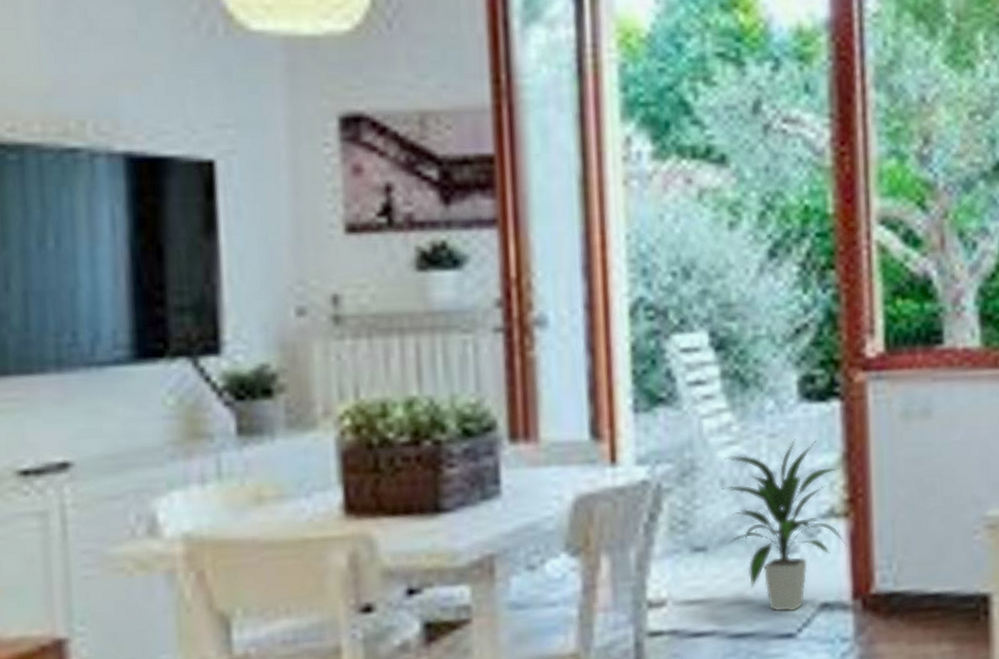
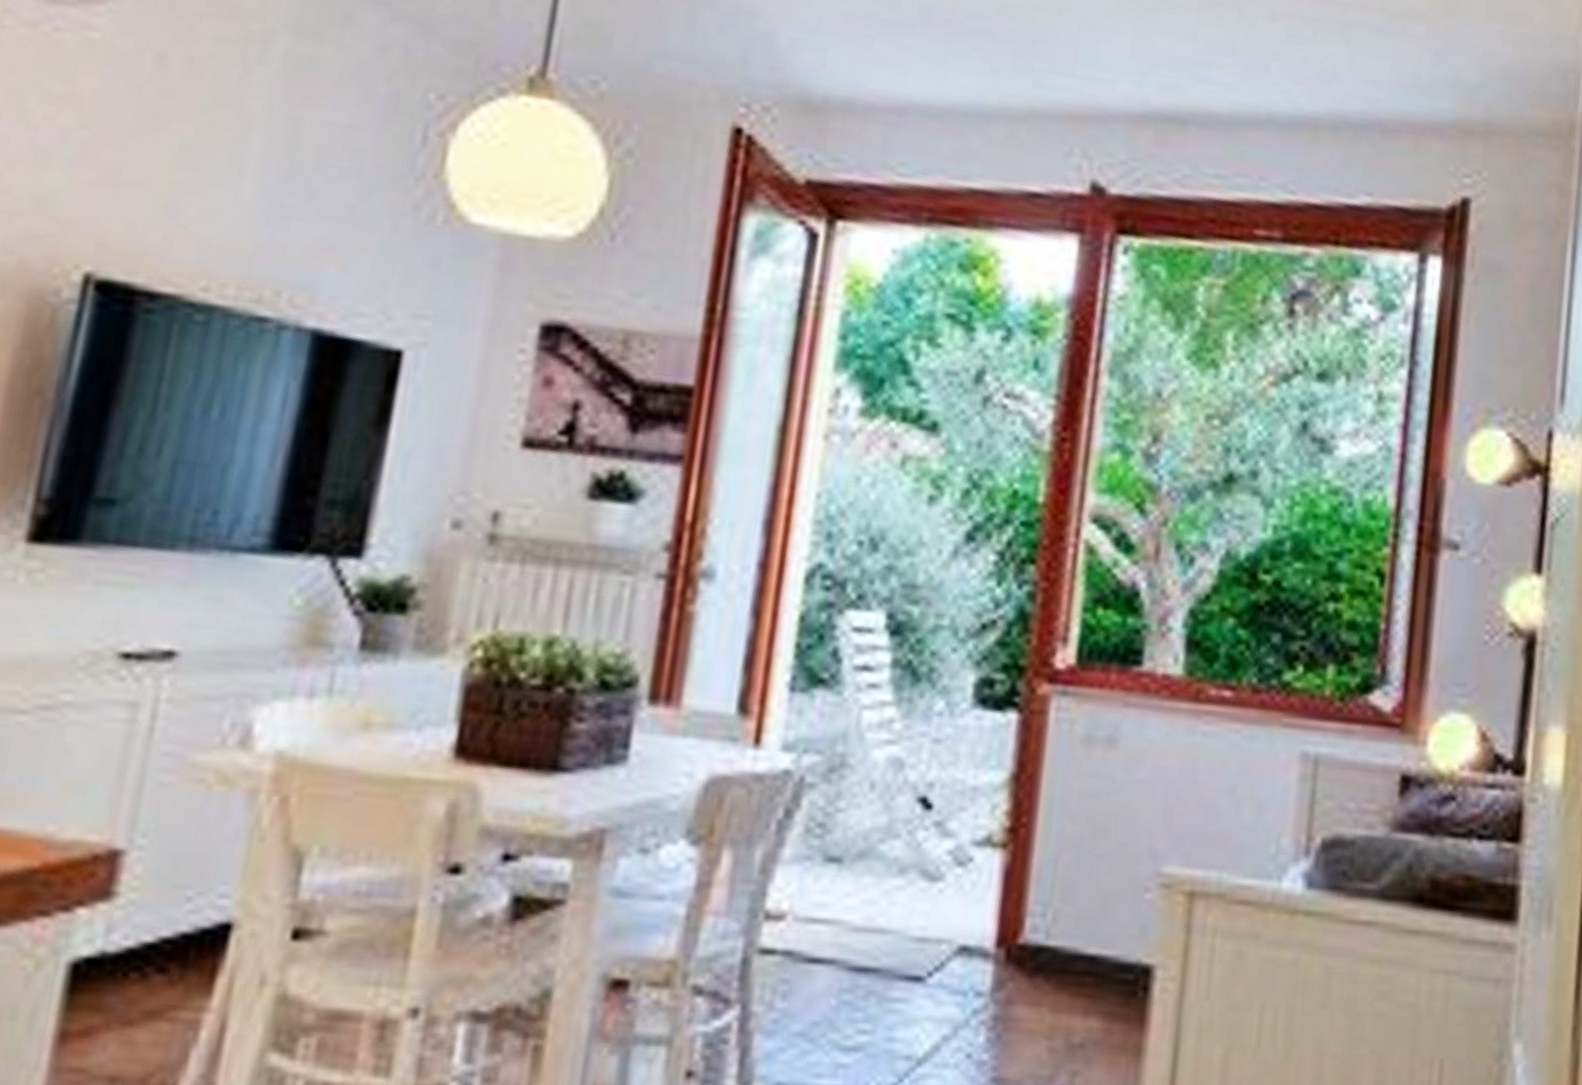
indoor plant: present [721,439,847,612] -> none [866,748,1005,950]

